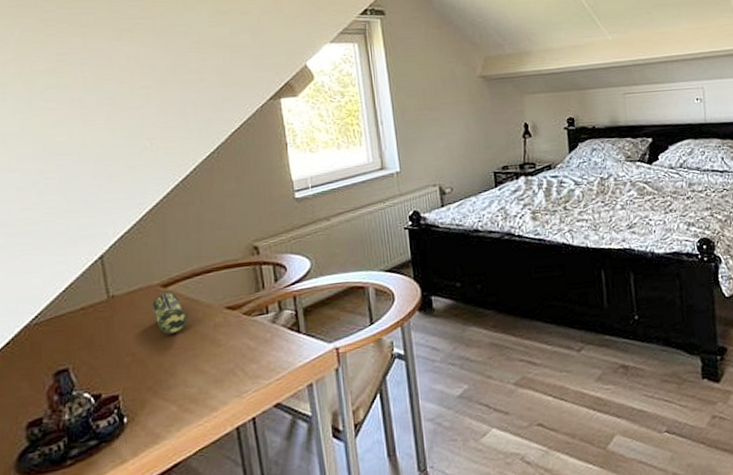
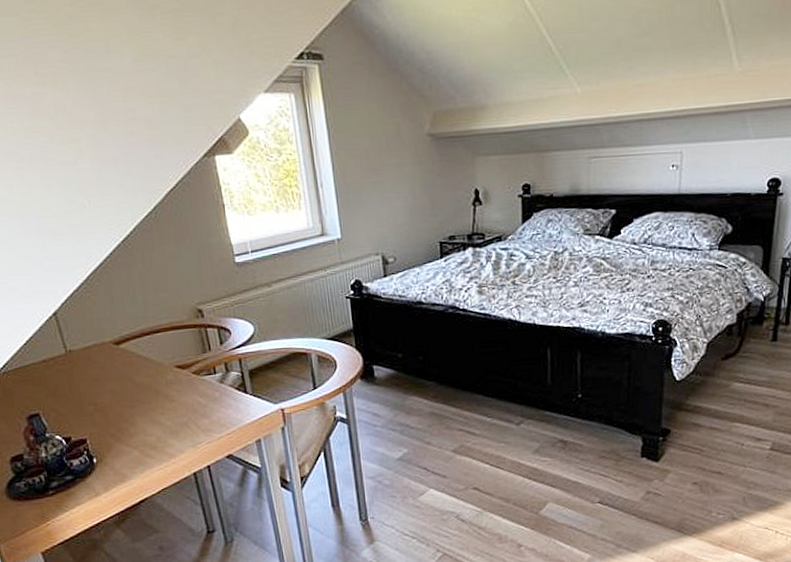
pencil case: present [151,292,188,334] -> none [106,349,141,388]

